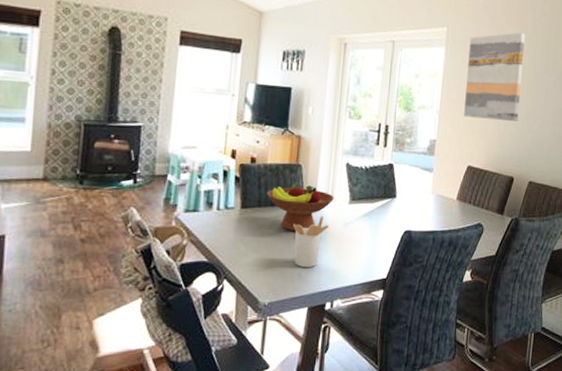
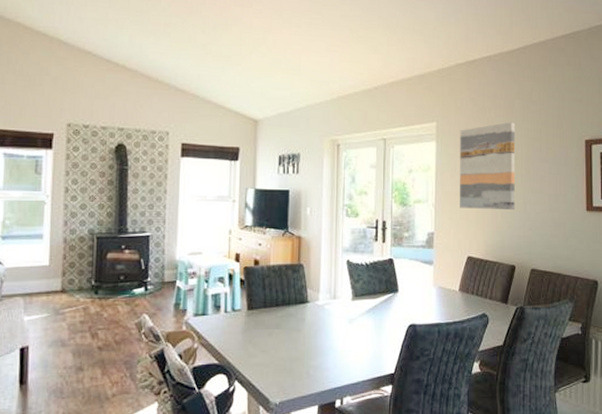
fruit bowl: present [266,183,334,232] -> none [271,283,337,330]
utensil holder: present [293,216,329,267] -> none [299,314,334,365]

